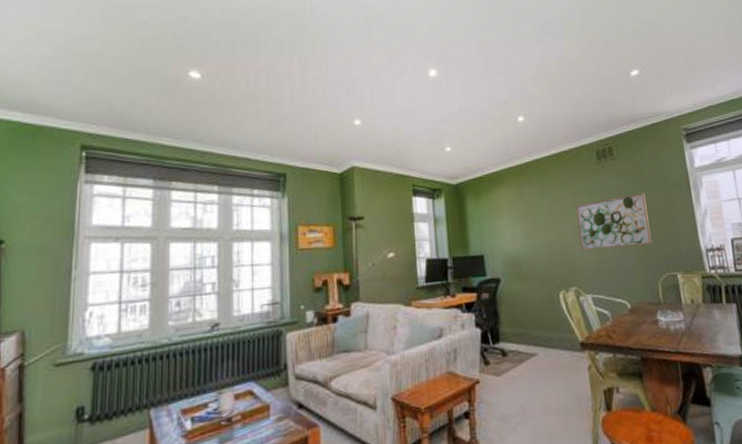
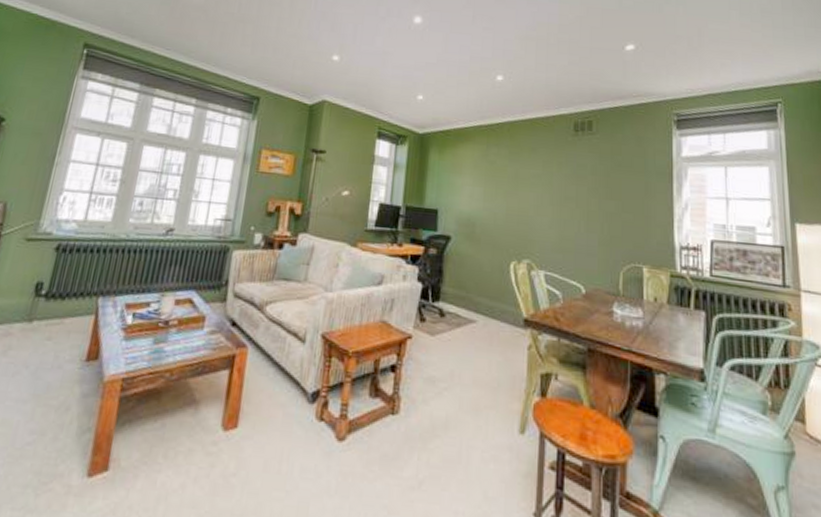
wall art: present [576,193,652,251] -> none [540,173,620,230]

